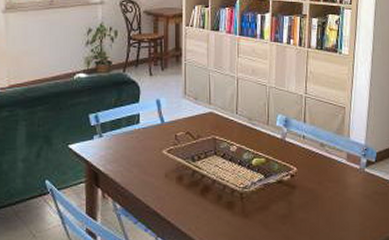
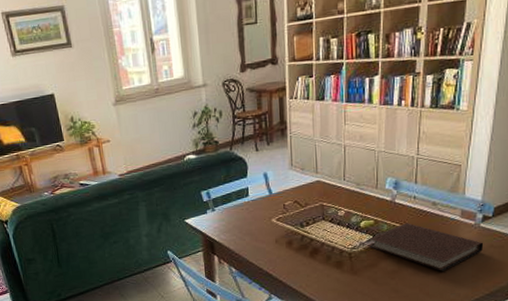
notebook: none [260,163,369,218] -> present [369,223,484,271]

